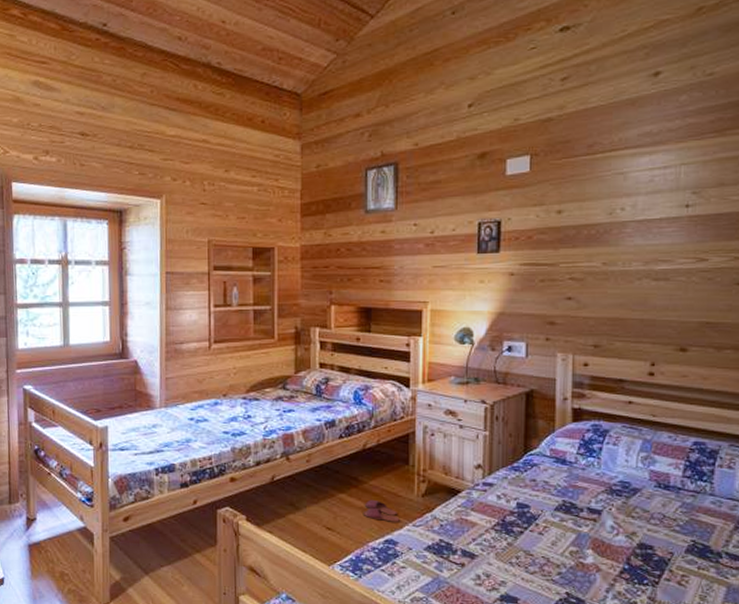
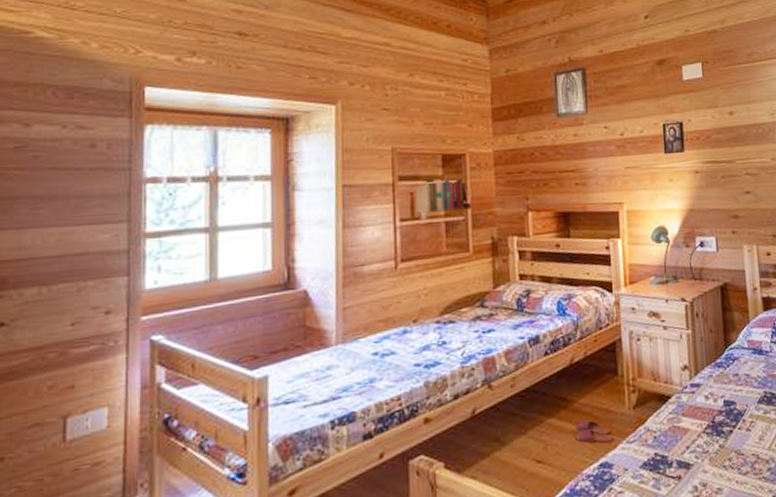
books: none [227,270,278,300] -> present [414,179,472,213]

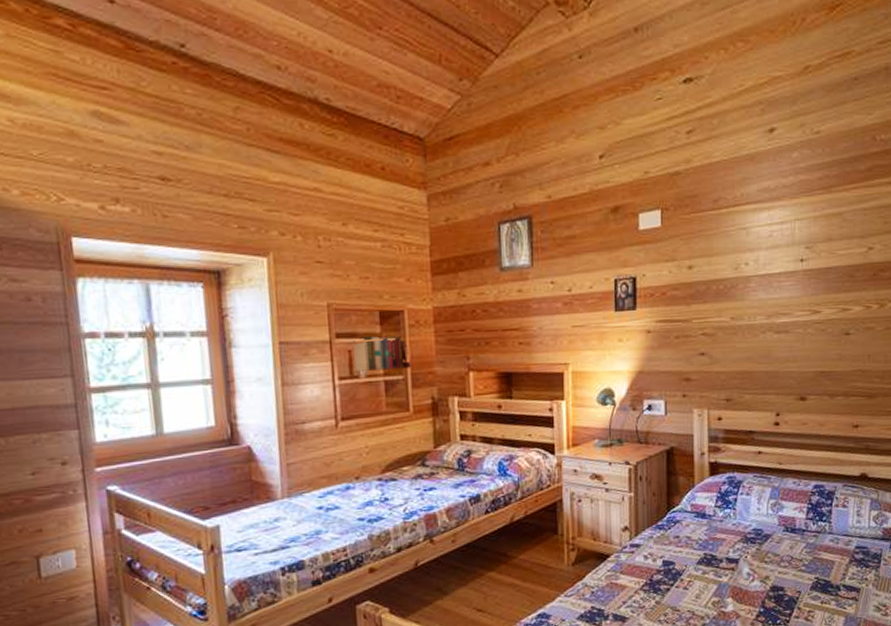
slippers: present [574,419,613,443] -> none [513,574,552,596]

